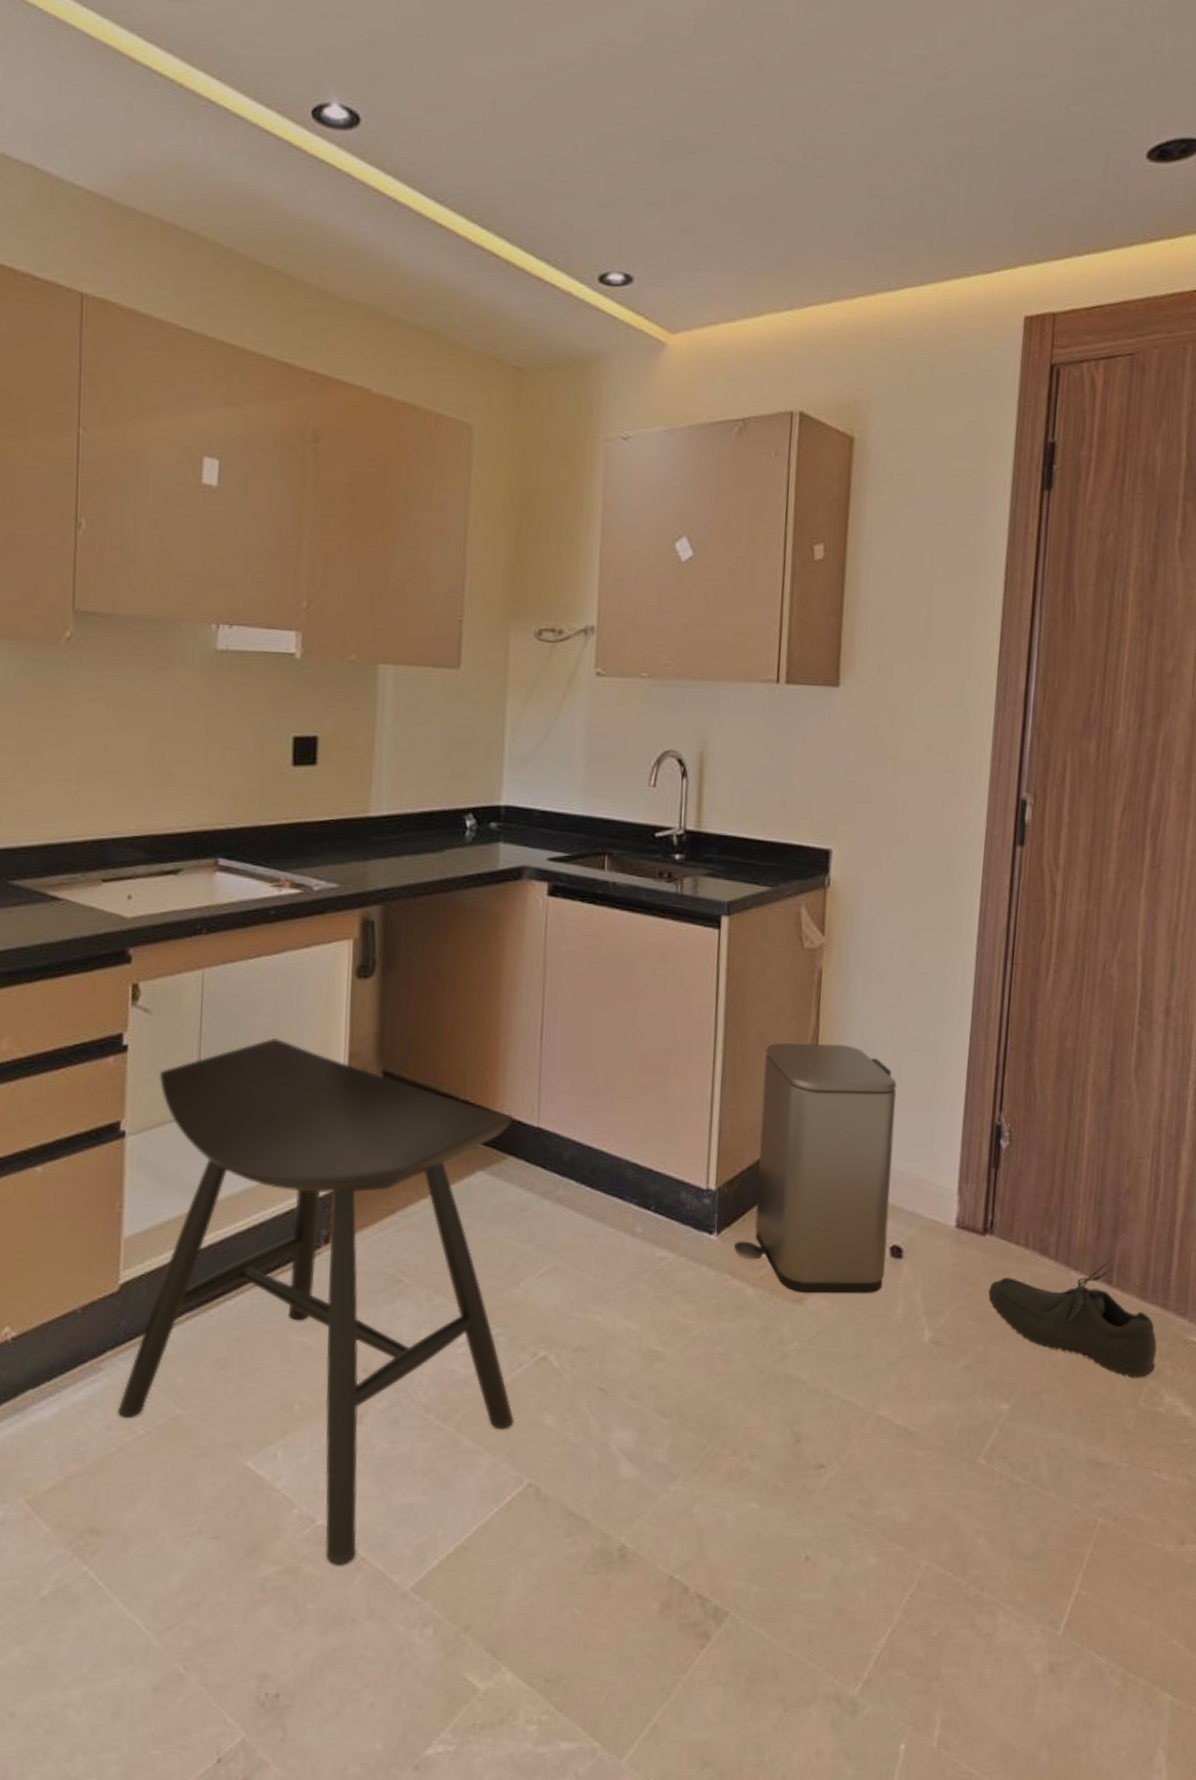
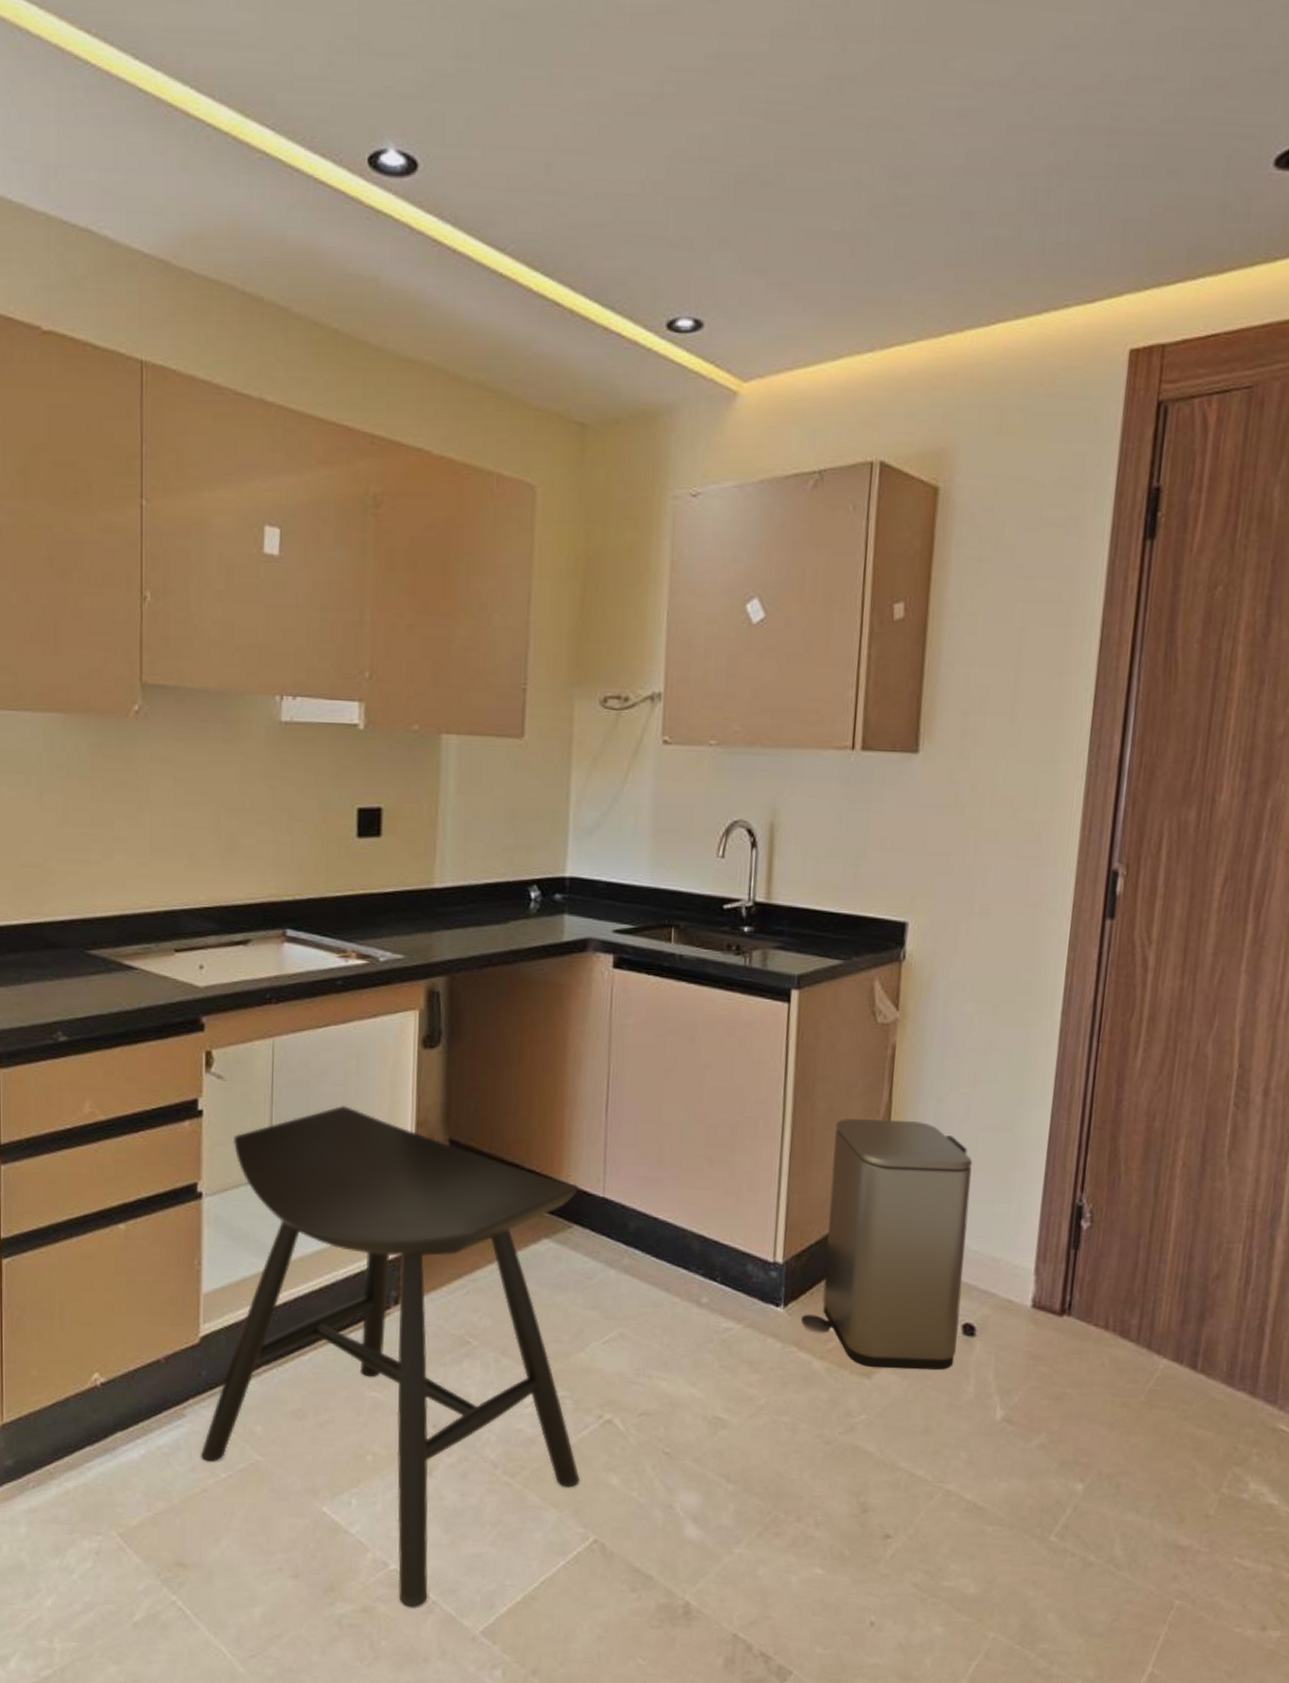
arctic: present [988,1261,1157,1378] -> none [1064,1345,1243,1464]

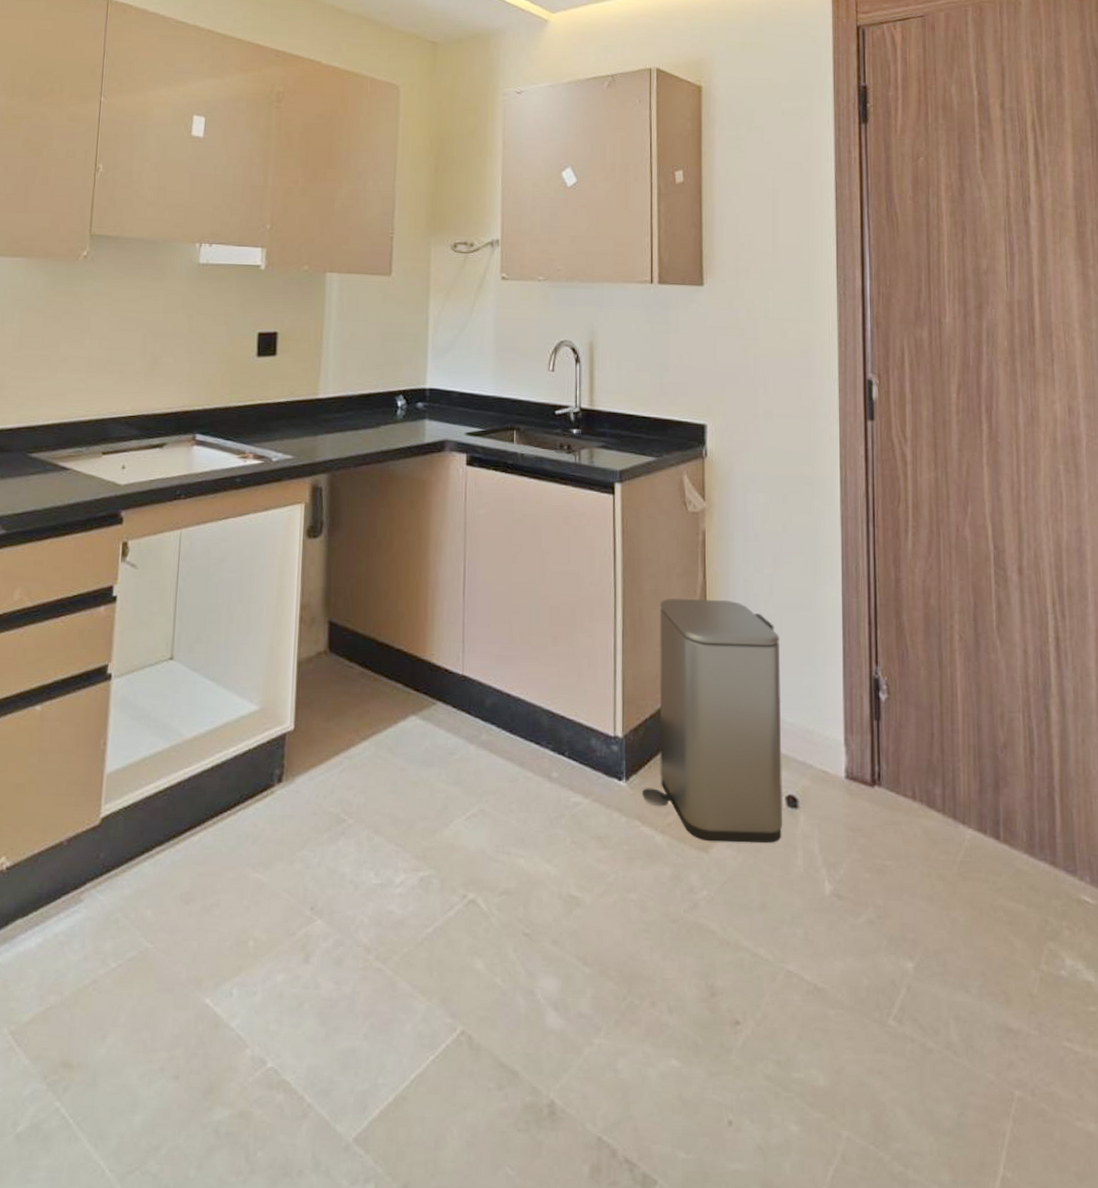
stool: present [200,1105,580,1607] -> none [93,590,447,1111]

